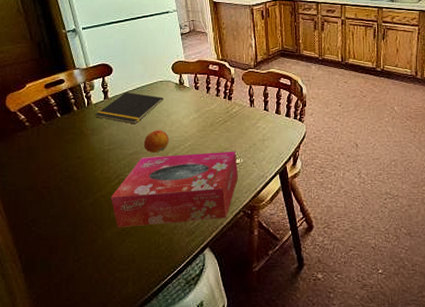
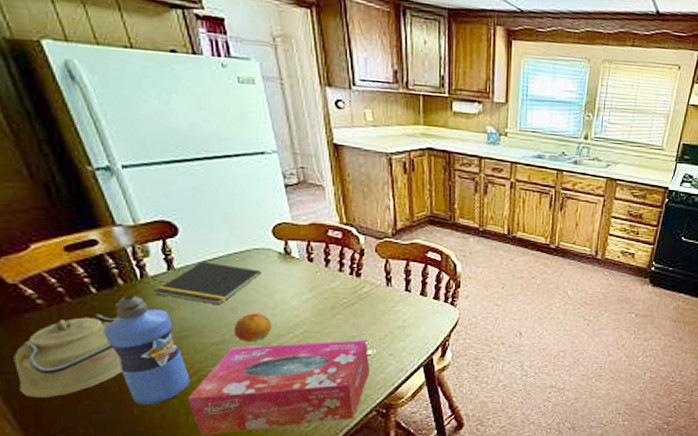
kettle: none [8,132,73,194] -> present [13,314,123,398]
water bottle: none [62,118,114,202] -> present [103,296,191,405]

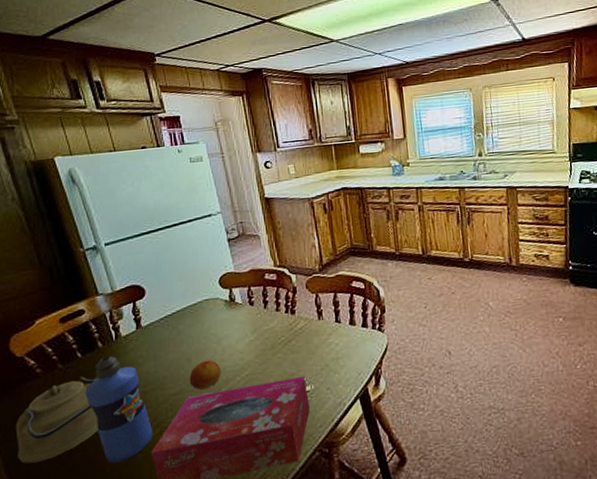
notepad: present [155,262,261,305] -> none [126,317,211,357]

